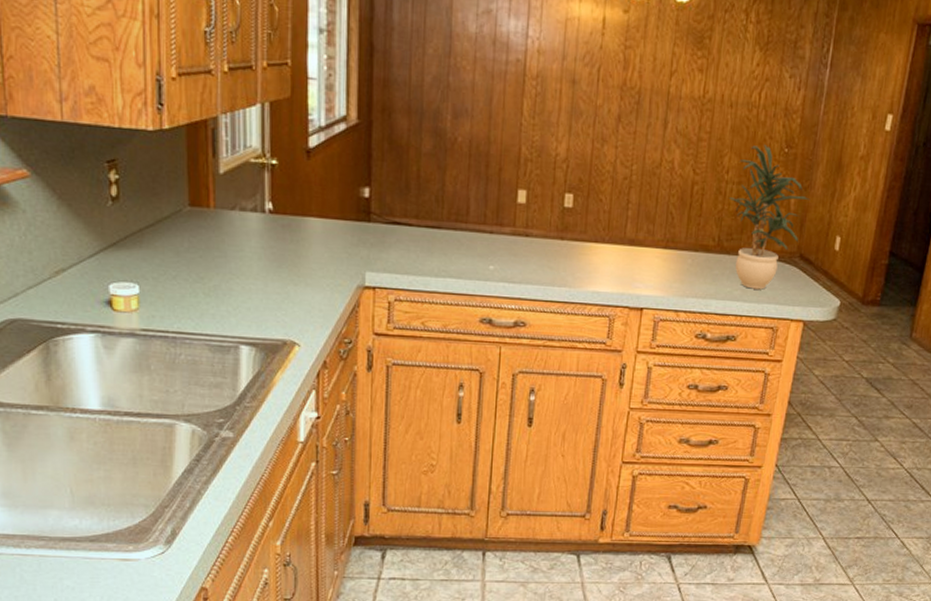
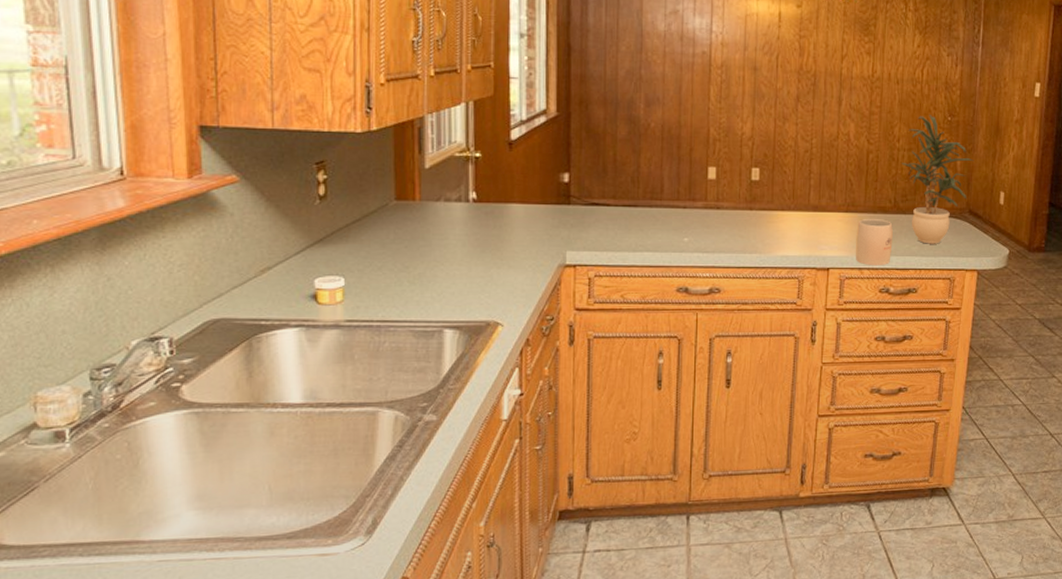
mug: none [672,256,715,310] -> present [856,218,893,266]

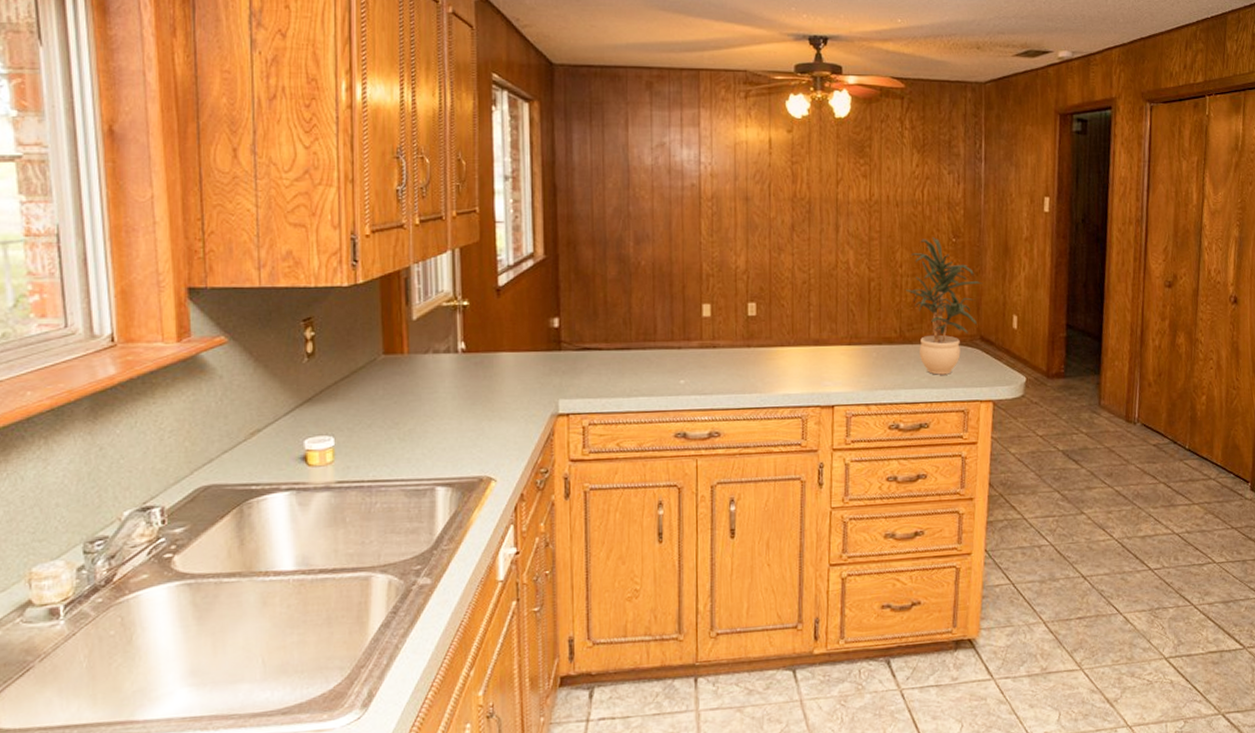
mug: present [856,218,893,266] -> none [861,350,900,402]

